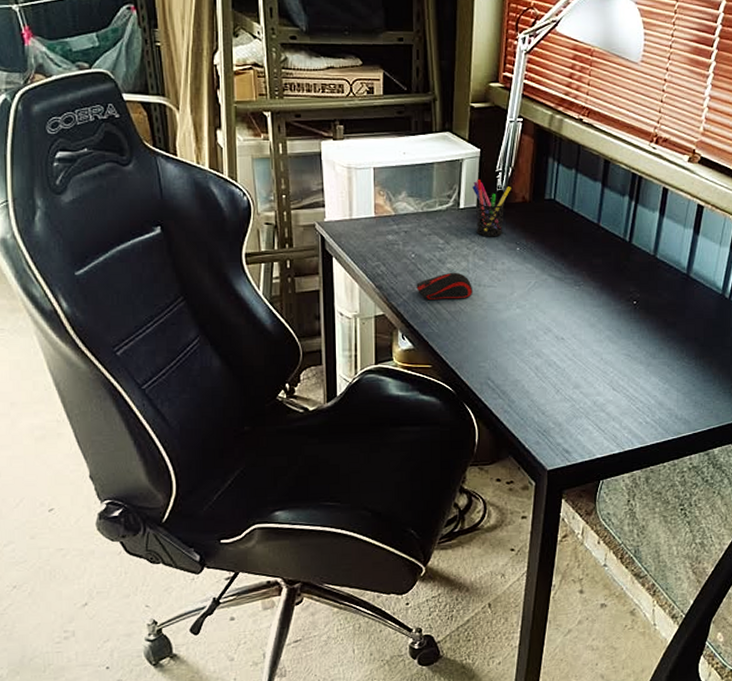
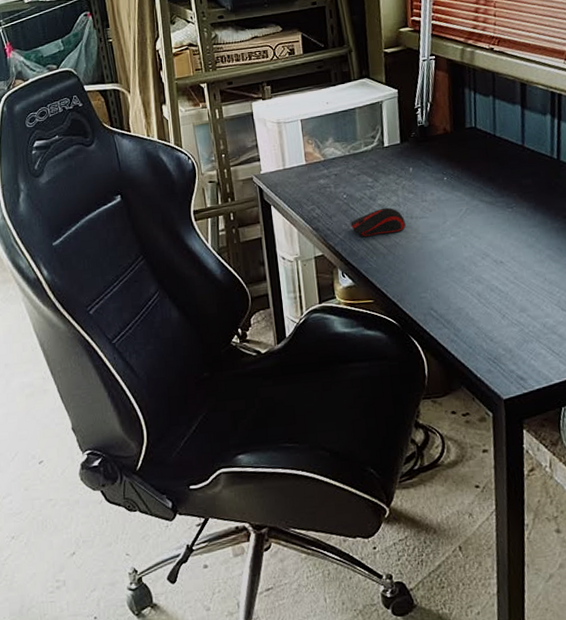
pen holder: present [472,180,511,237] -> none [394,118,432,171]

